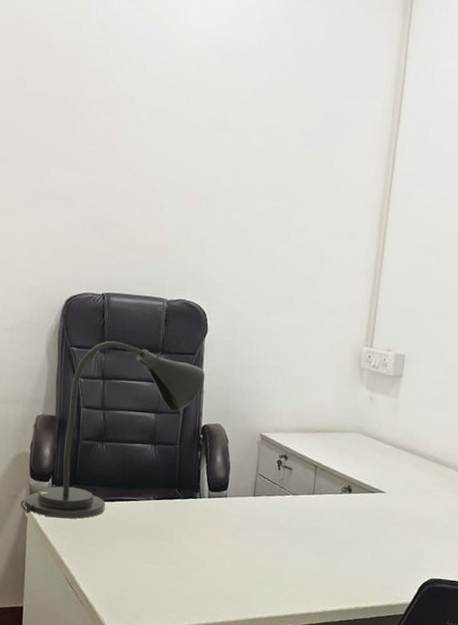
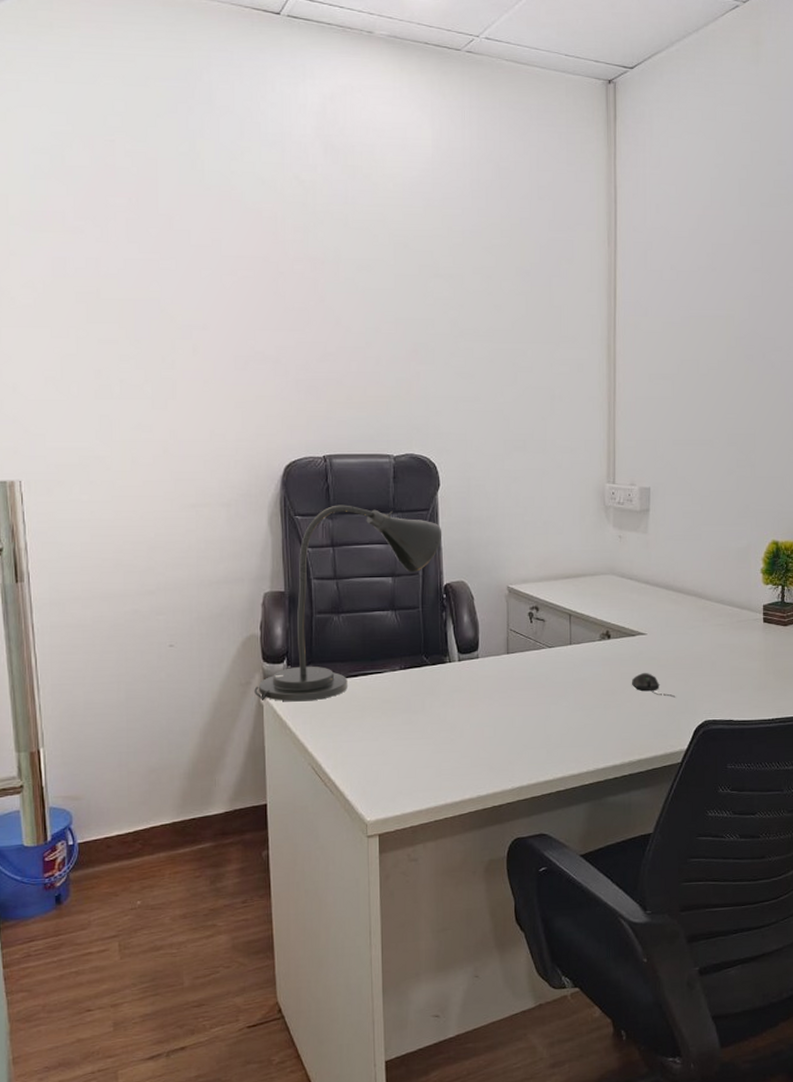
computer mouse: none [367,528,406,554] -> present [632,673,676,698]

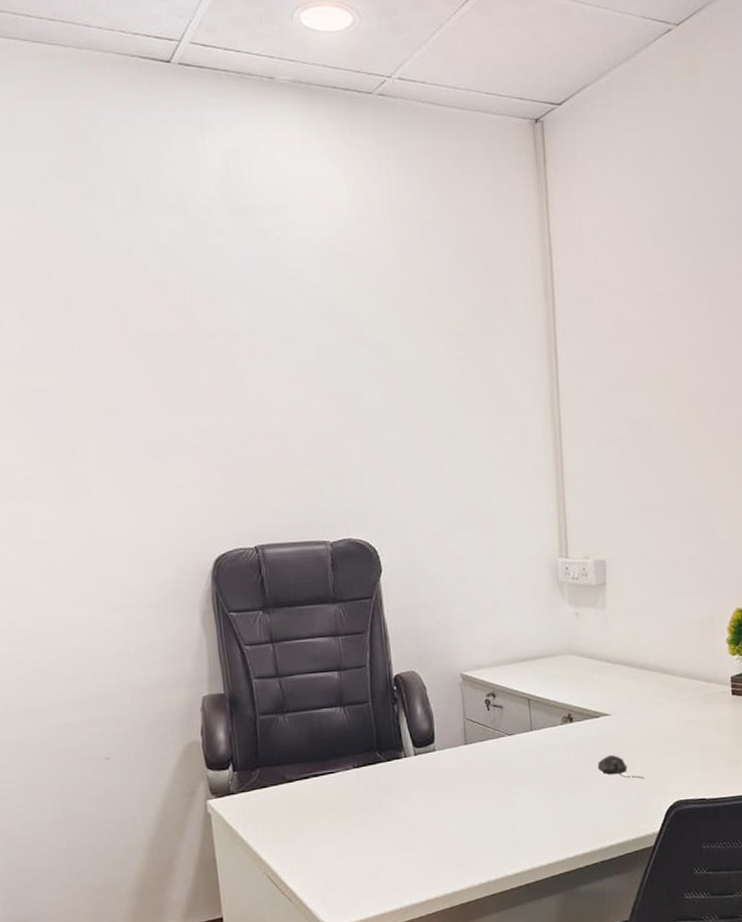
desk lamp: present [254,505,442,702] -> none [200,597,388,810]

